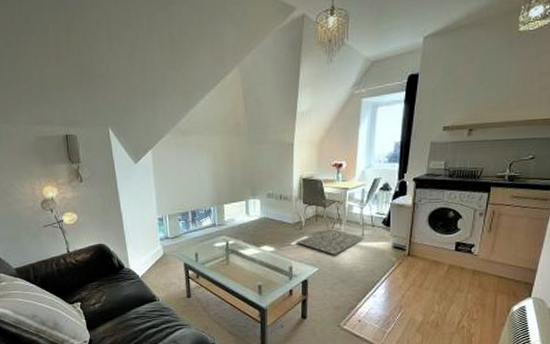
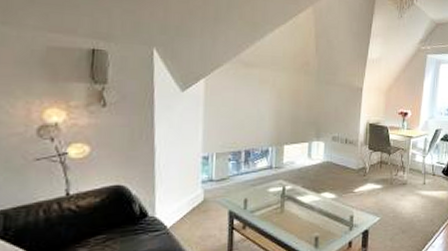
rug: present [295,228,365,255] -> none [358,176,426,204]

